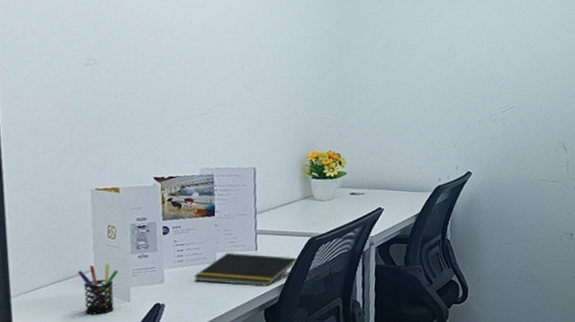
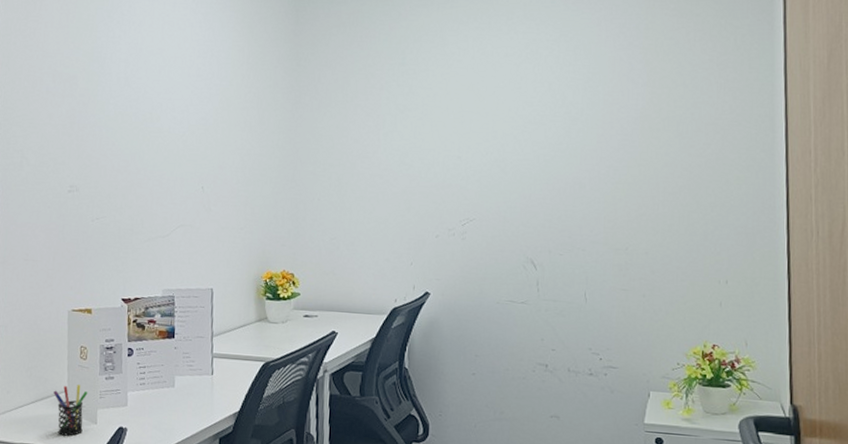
notepad: present [194,253,297,287] -> none [154,376,251,414]

